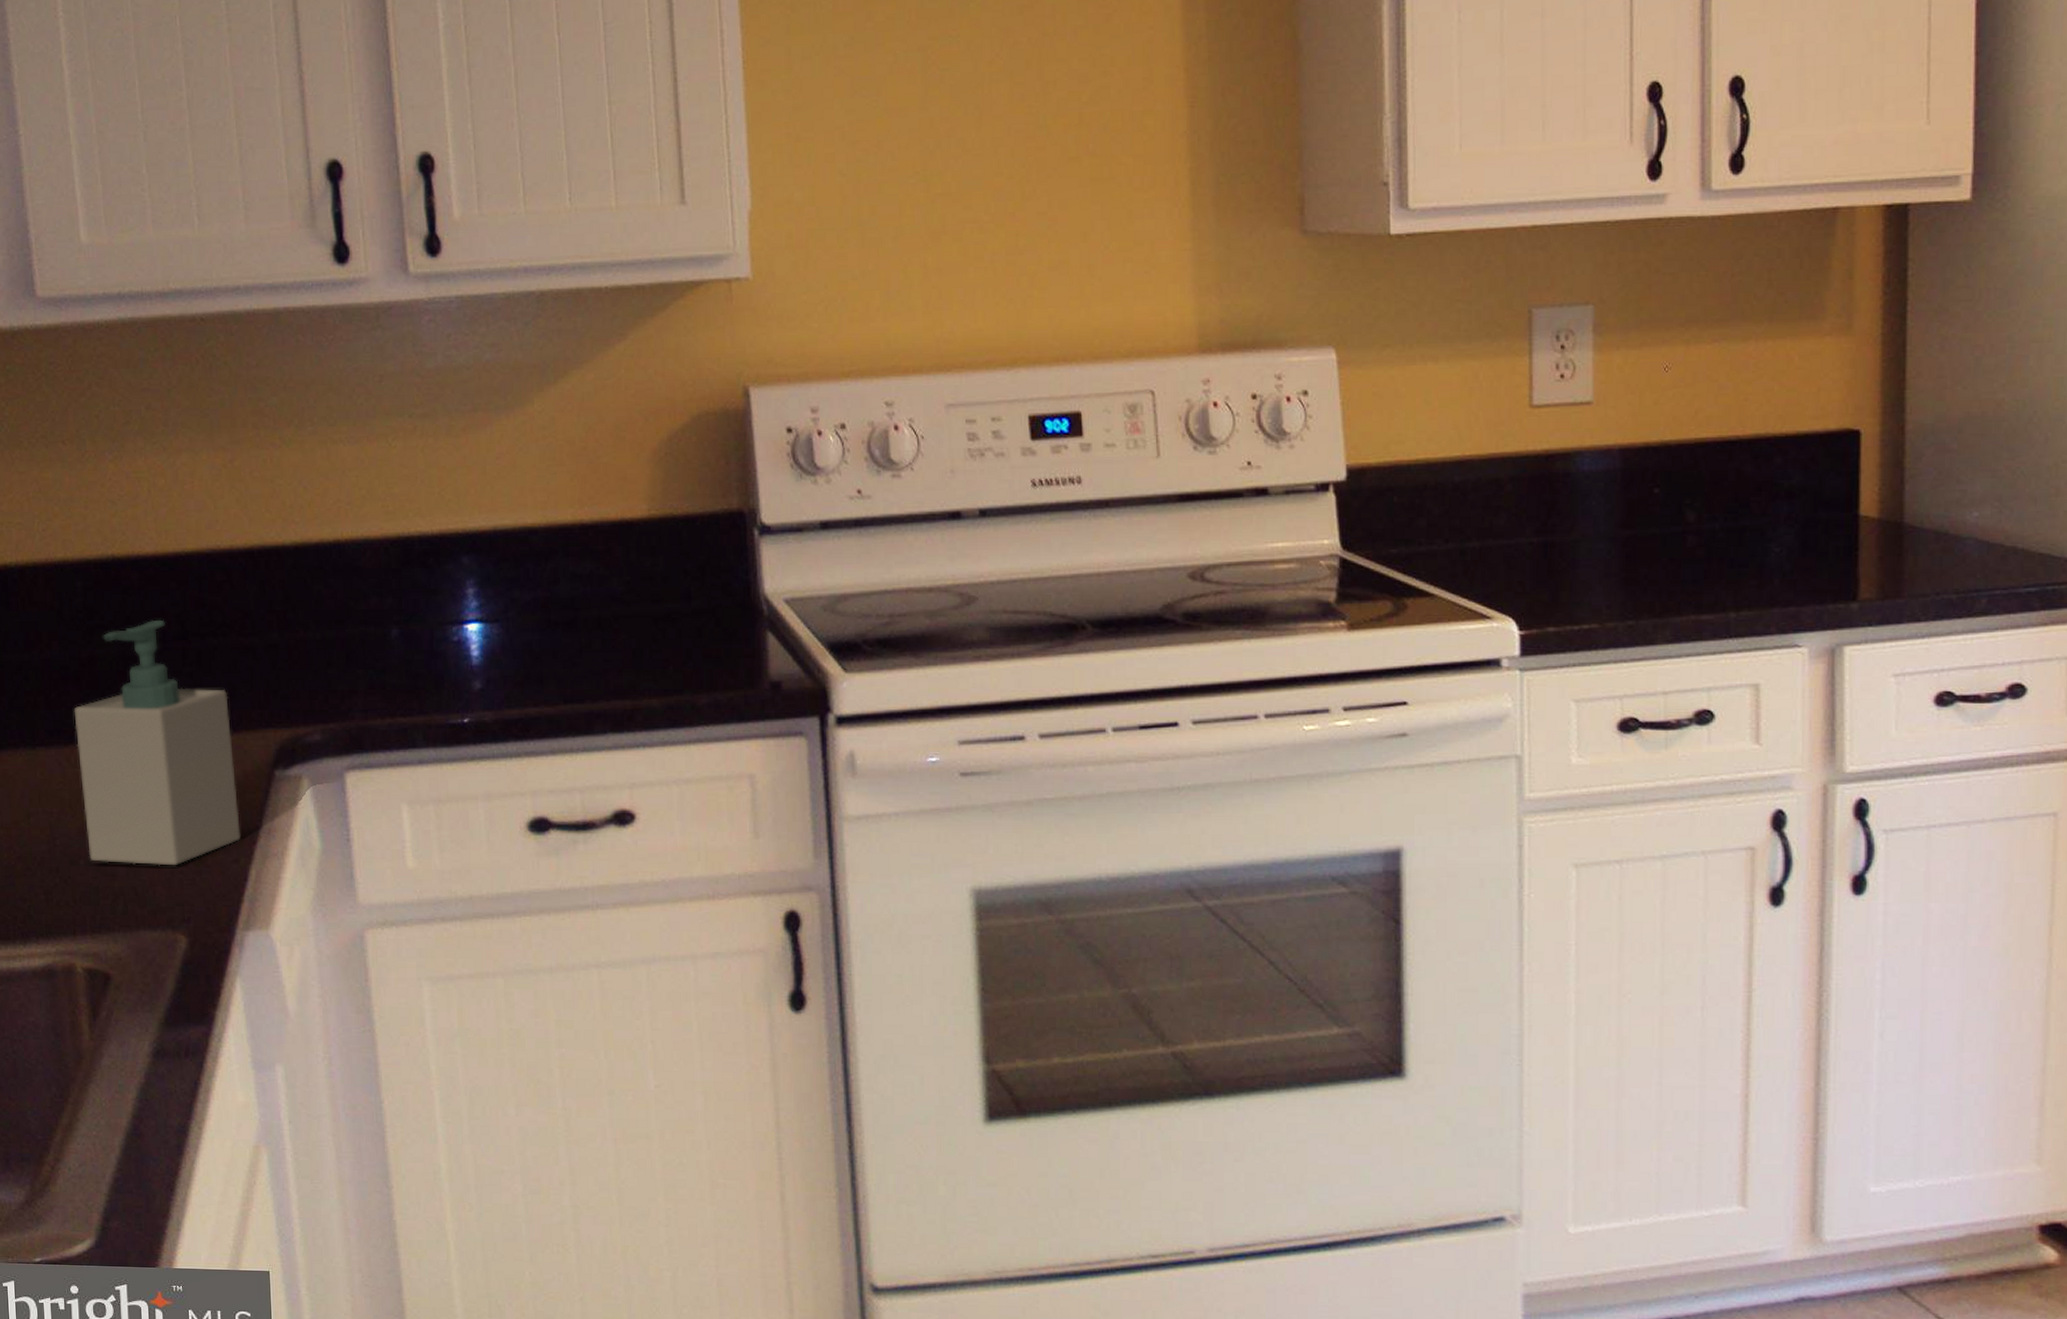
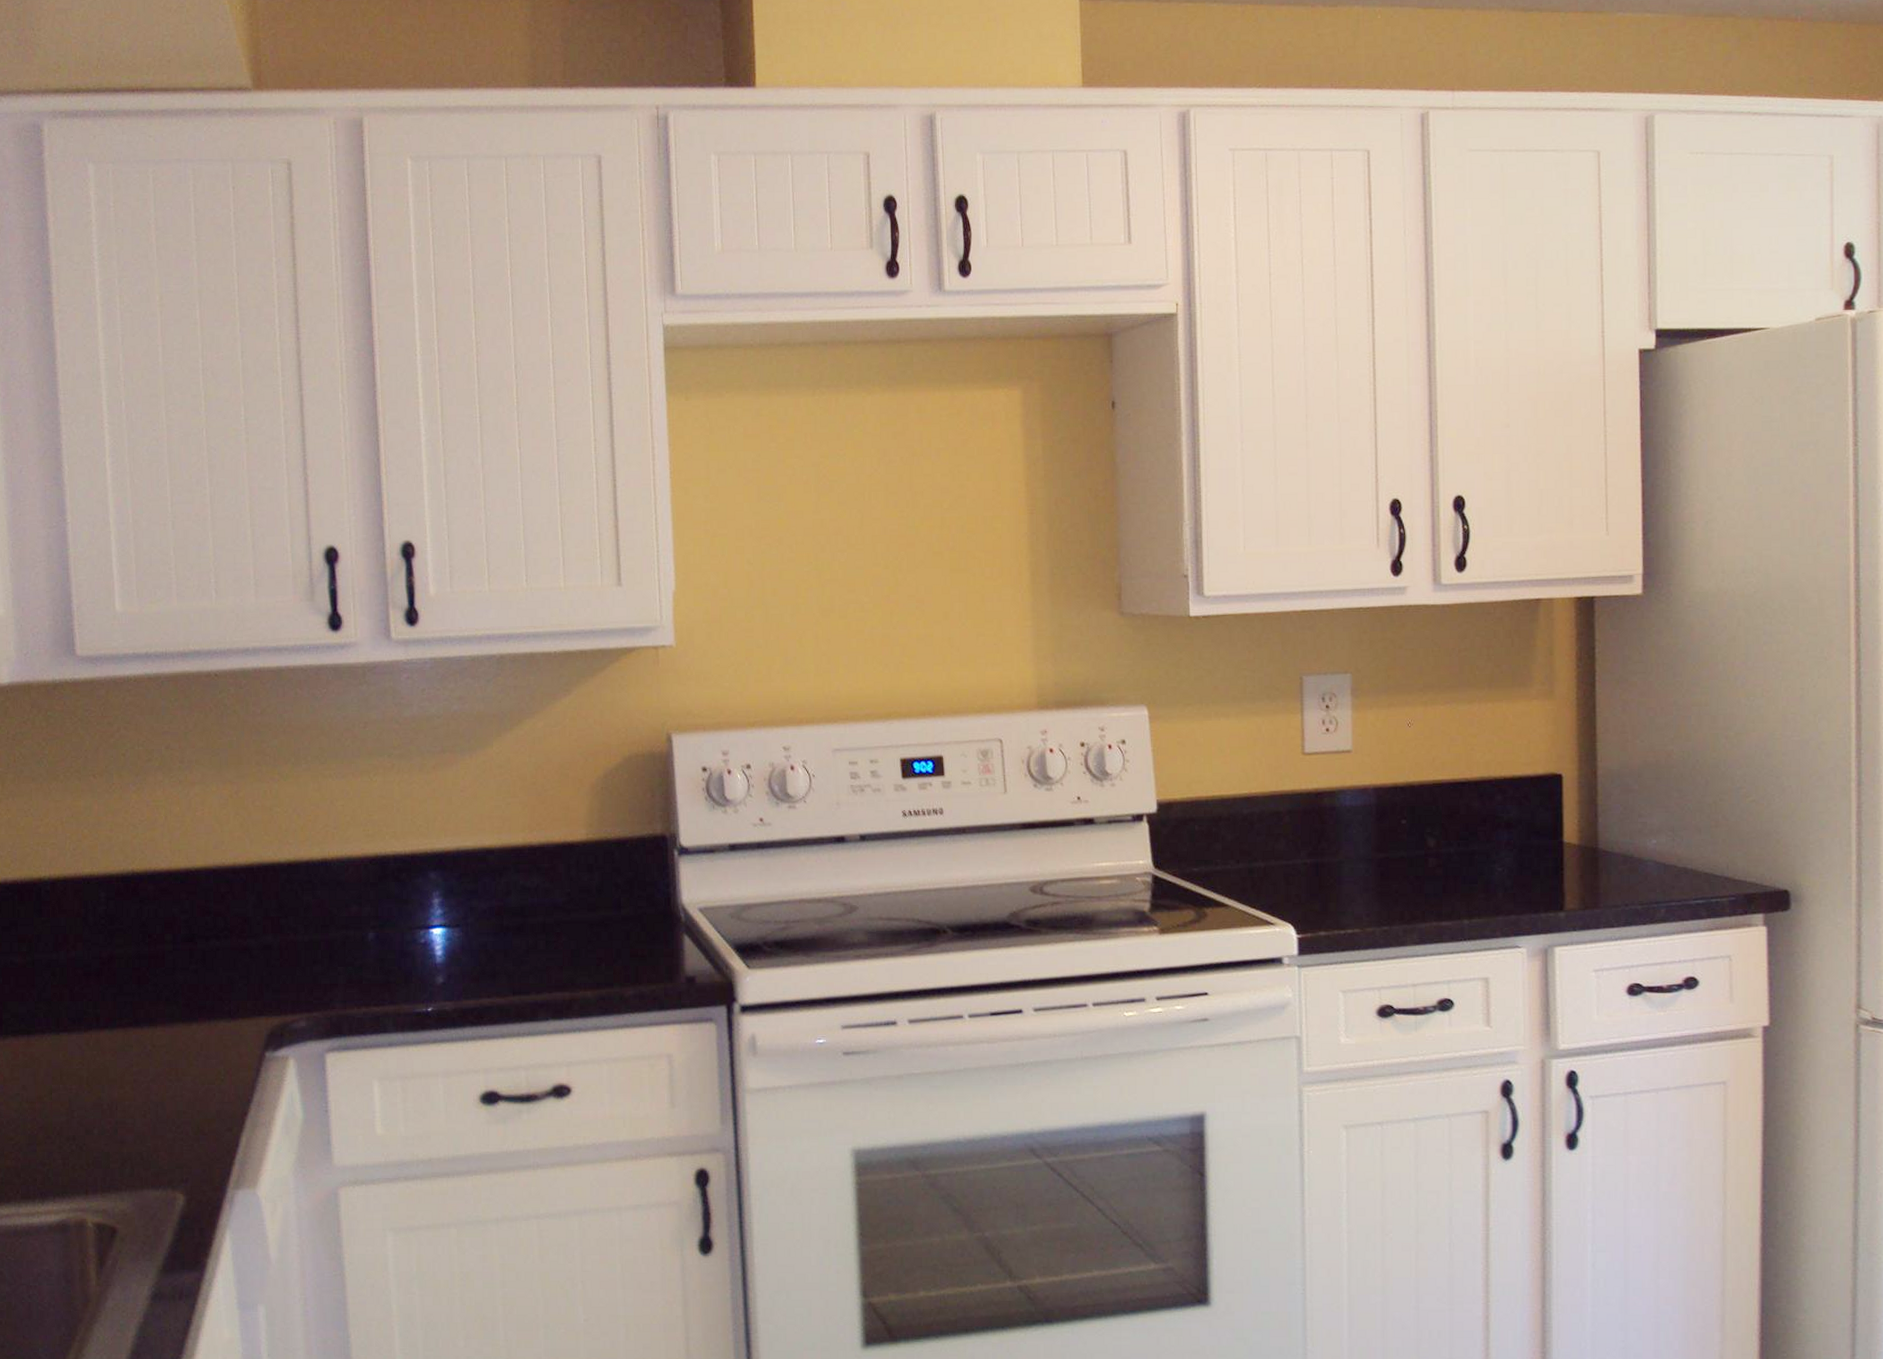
soap bottle: present [74,619,241,866] -> none [94,924,234,1134]

